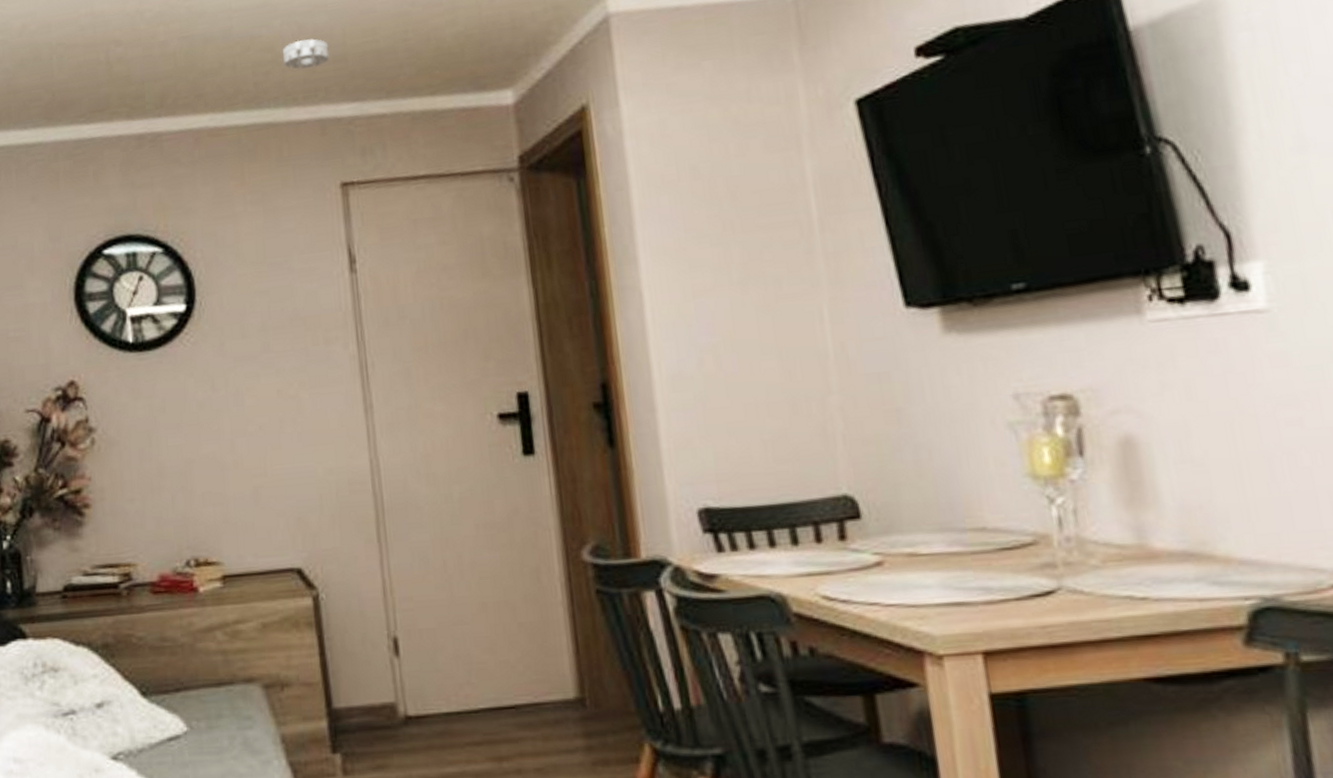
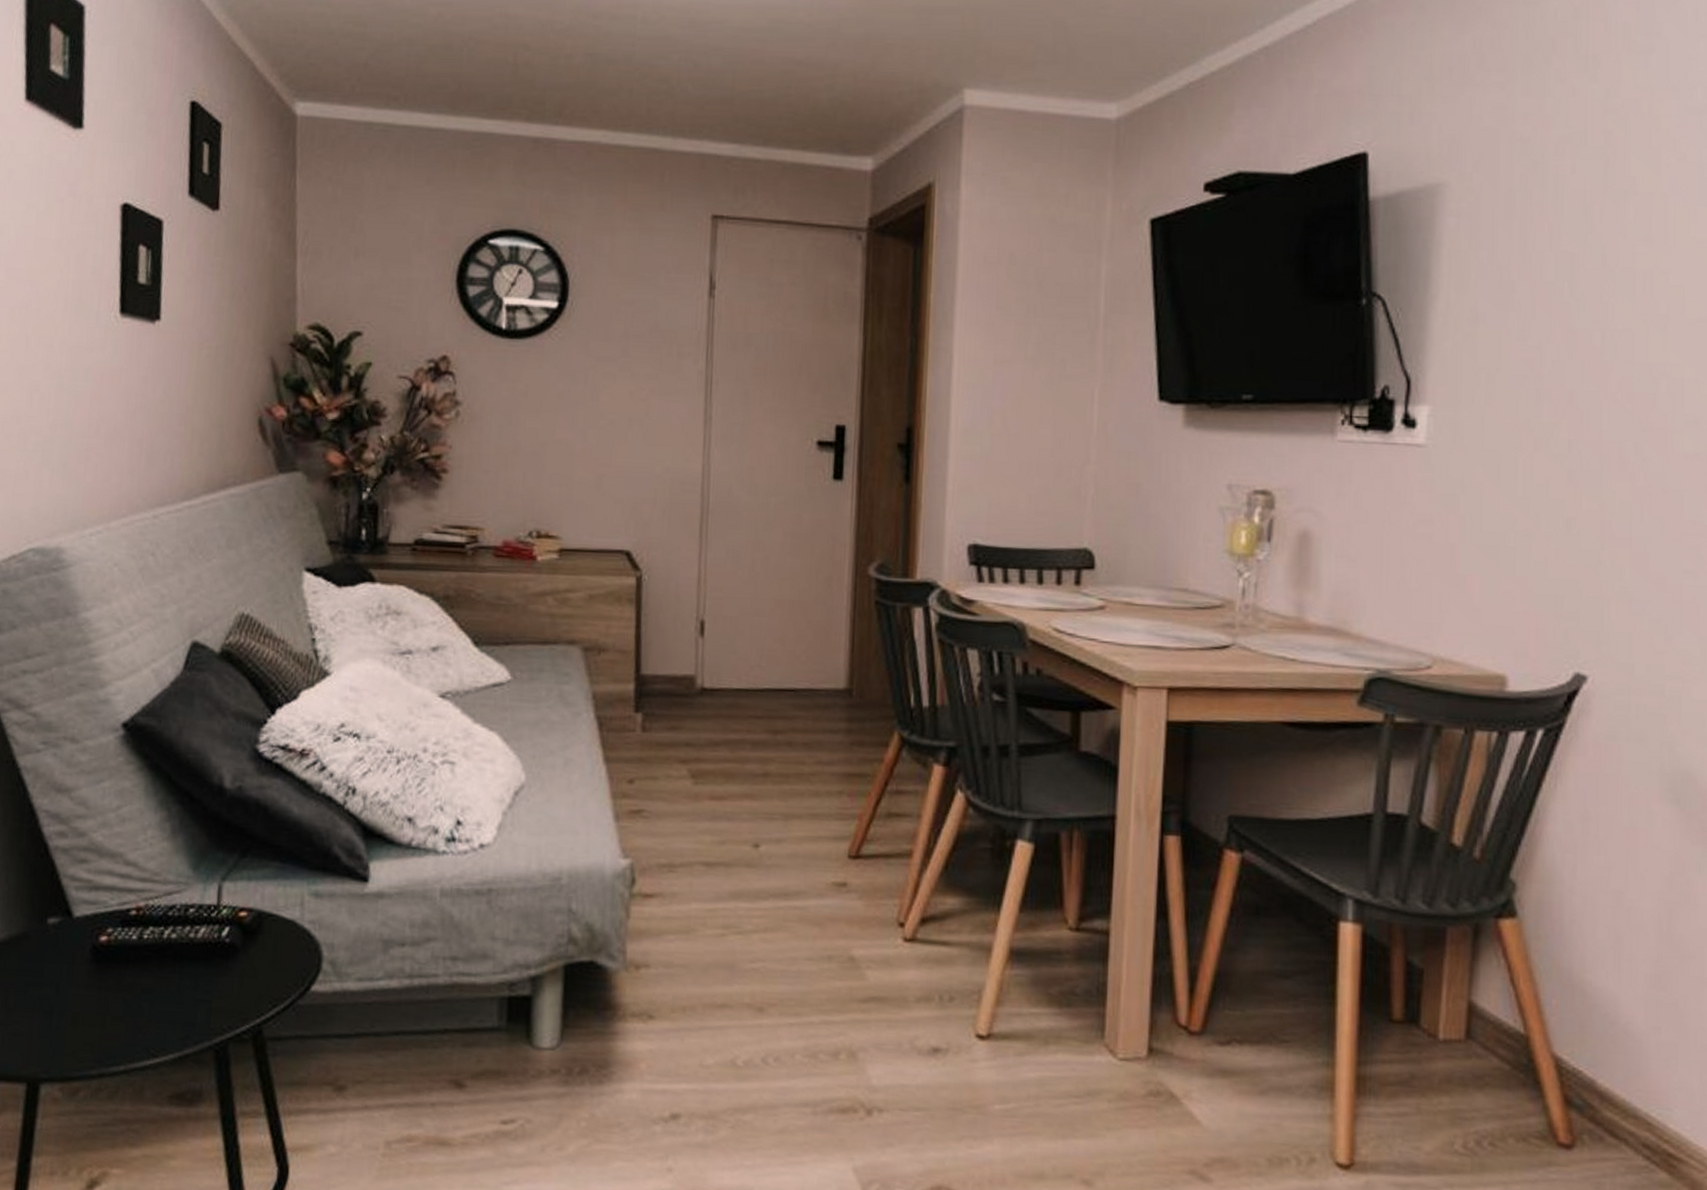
smoke detector: present [282,38,330,70] -> none [676,77,719,105]

